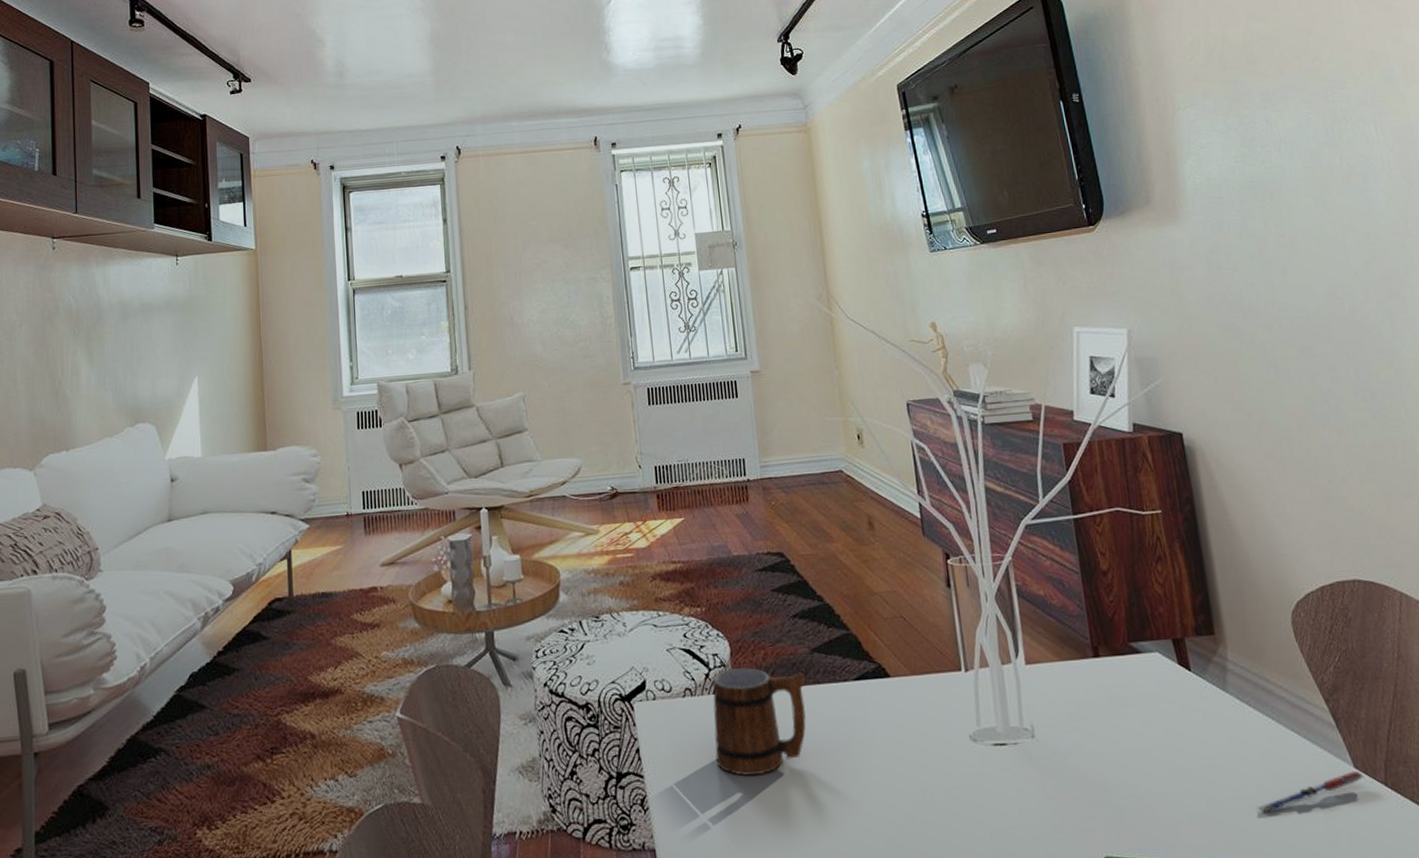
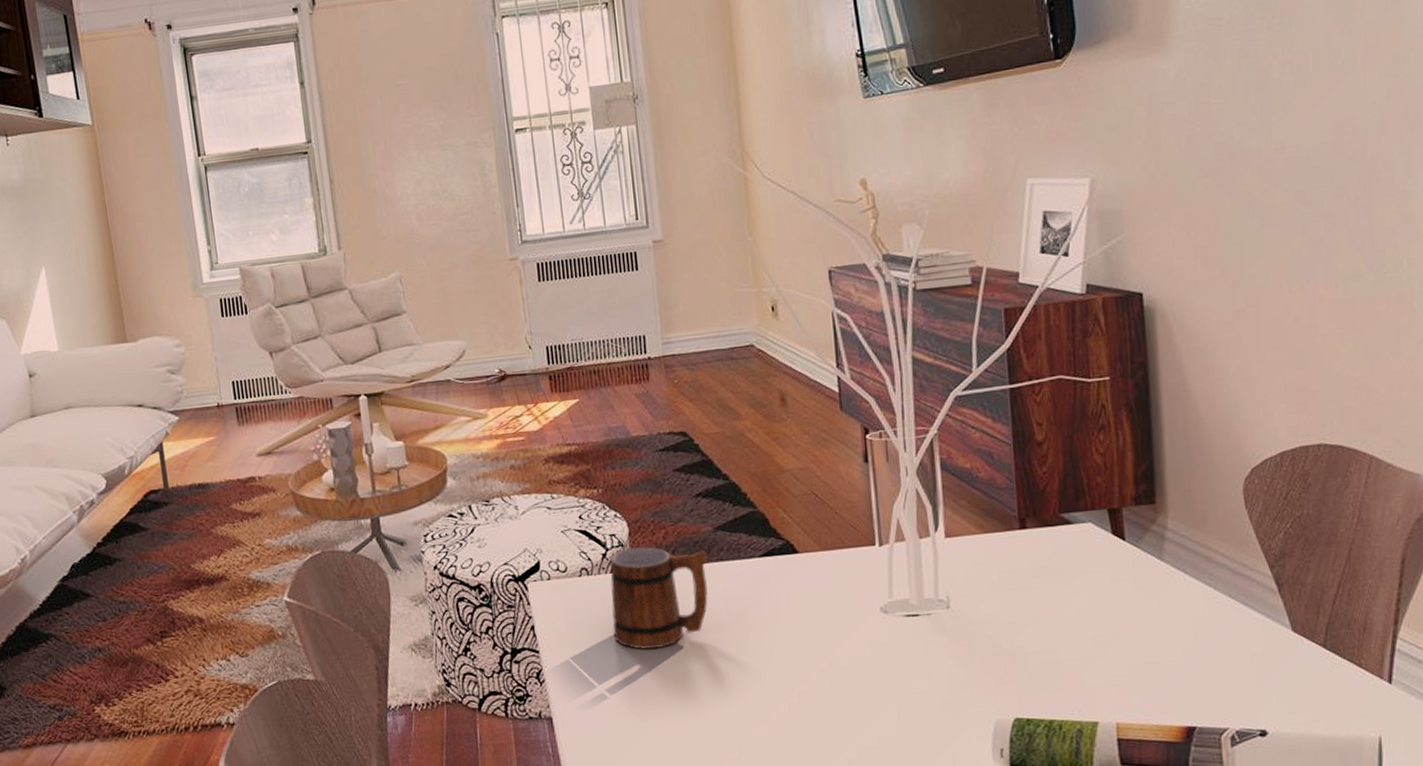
pen: present [1257,771,1365,814] -> none [1181,634,1302,676]

